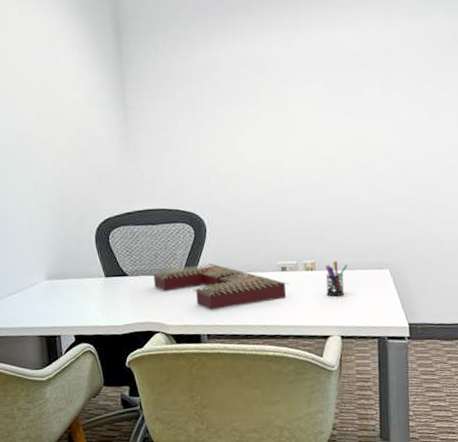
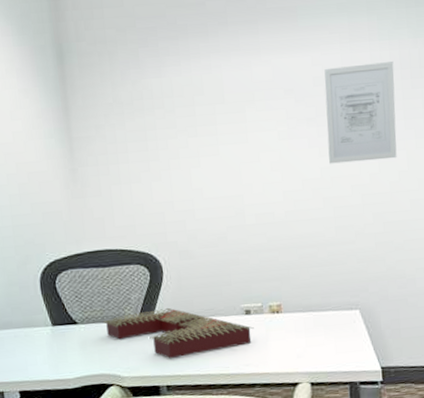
pen holder: present [325,261,348,297] -> none [291,302,316,341]
wall art: none [361,36,429,133] -> present [324,62,397,164]

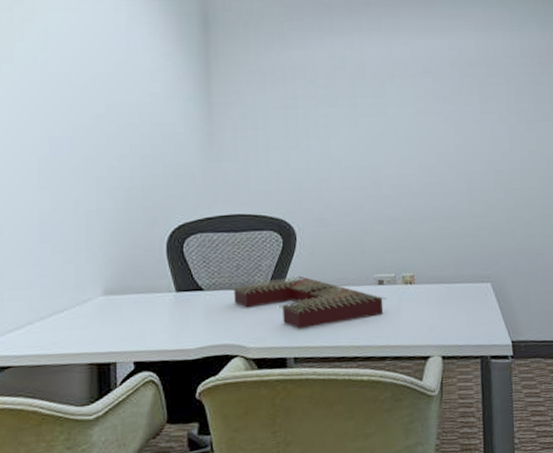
wall art: present [324,62,397,164] -> none [460,50,527,141]

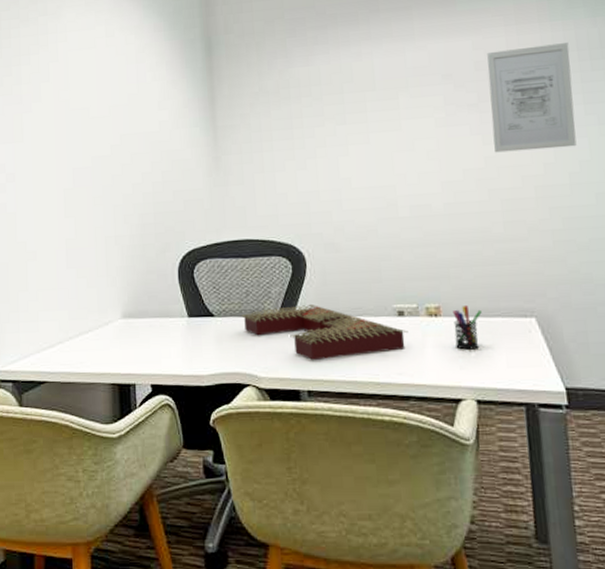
pen holder: none [424,274,449,313] -> present [452,306,482,350]
wall art: none [460,50,527,141] -> present [487,43,577,153]

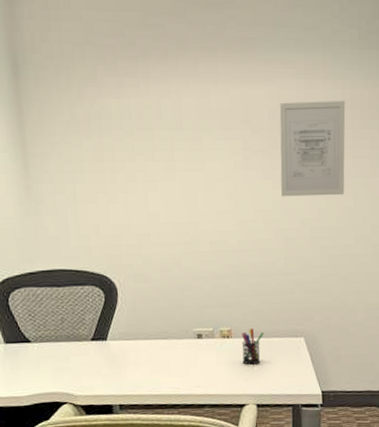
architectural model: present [240,303,408,361] -> none [56,329,205,379]

